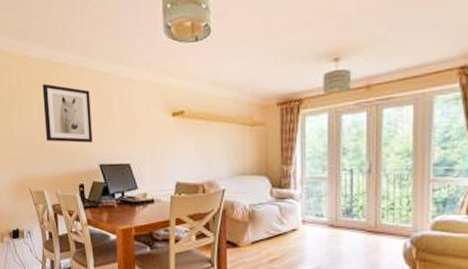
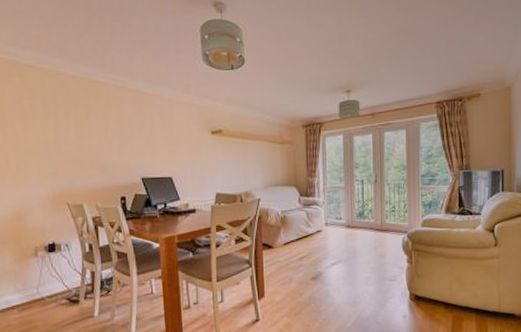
wall art: present [42,83,92,143] -> none [80,100,134,158]

